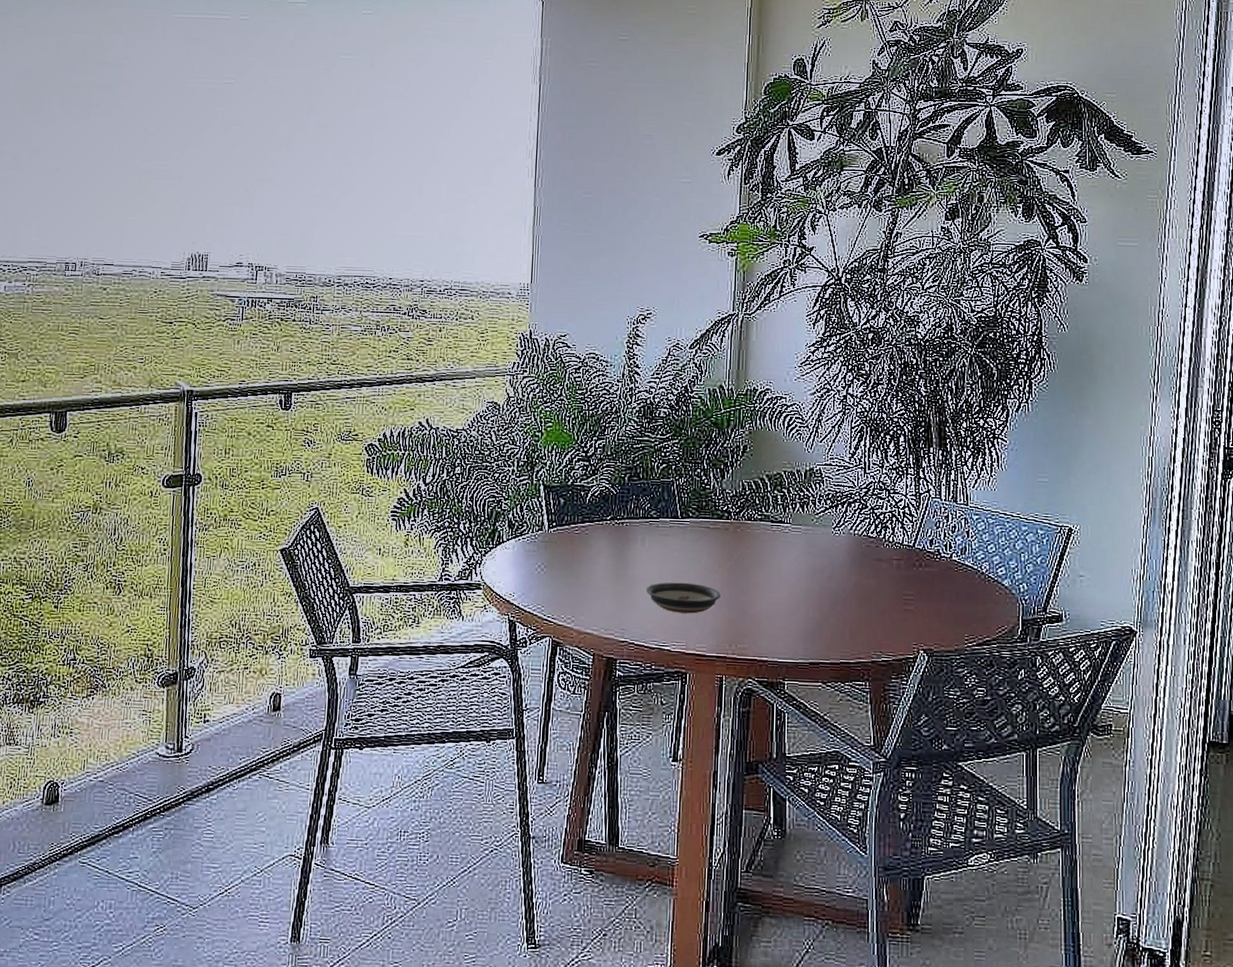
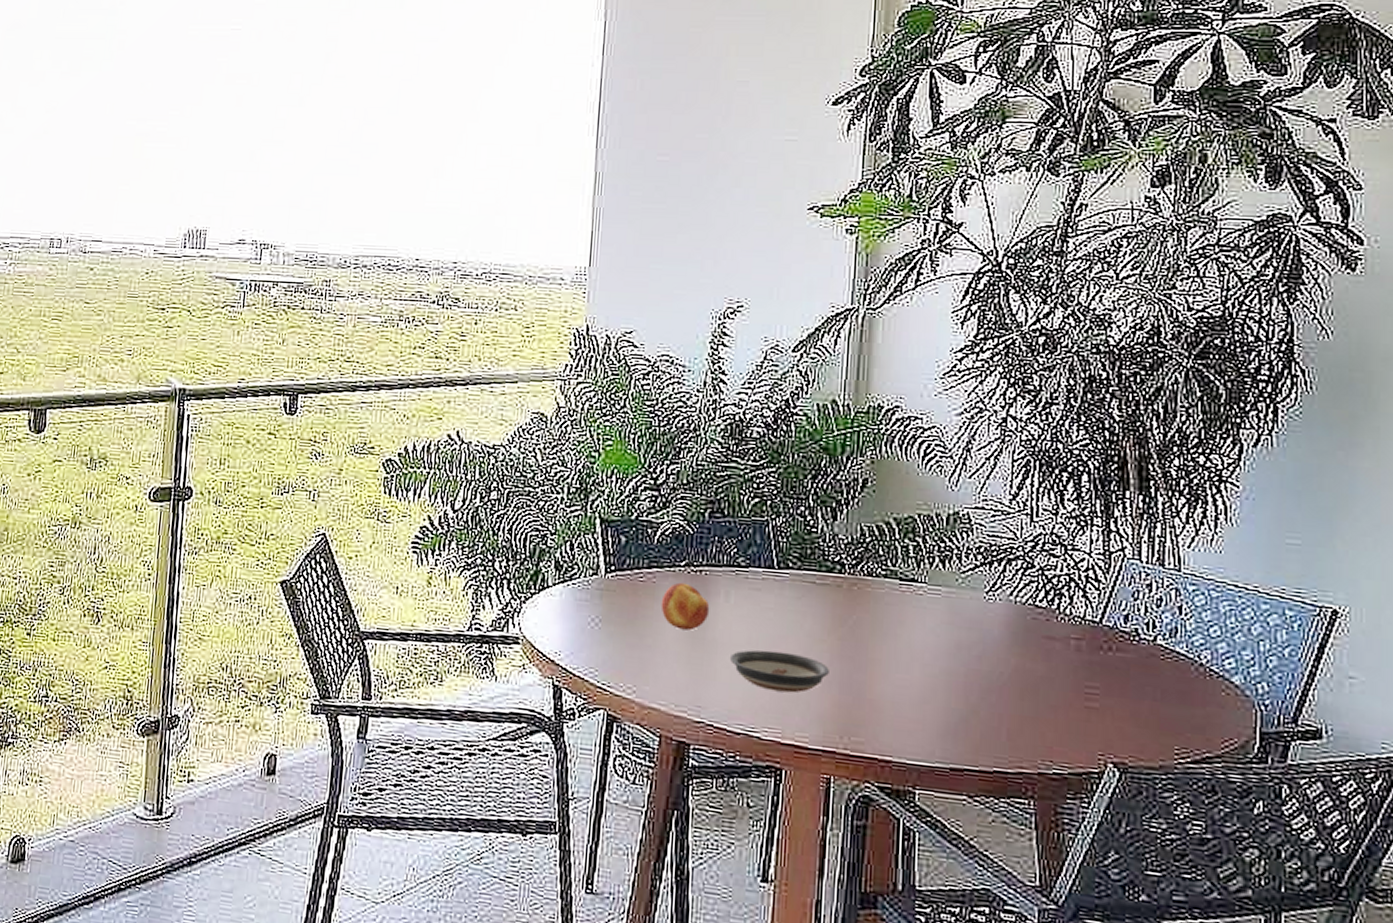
fruit: none [592,533,630,570] -> present [660,582,710,631]

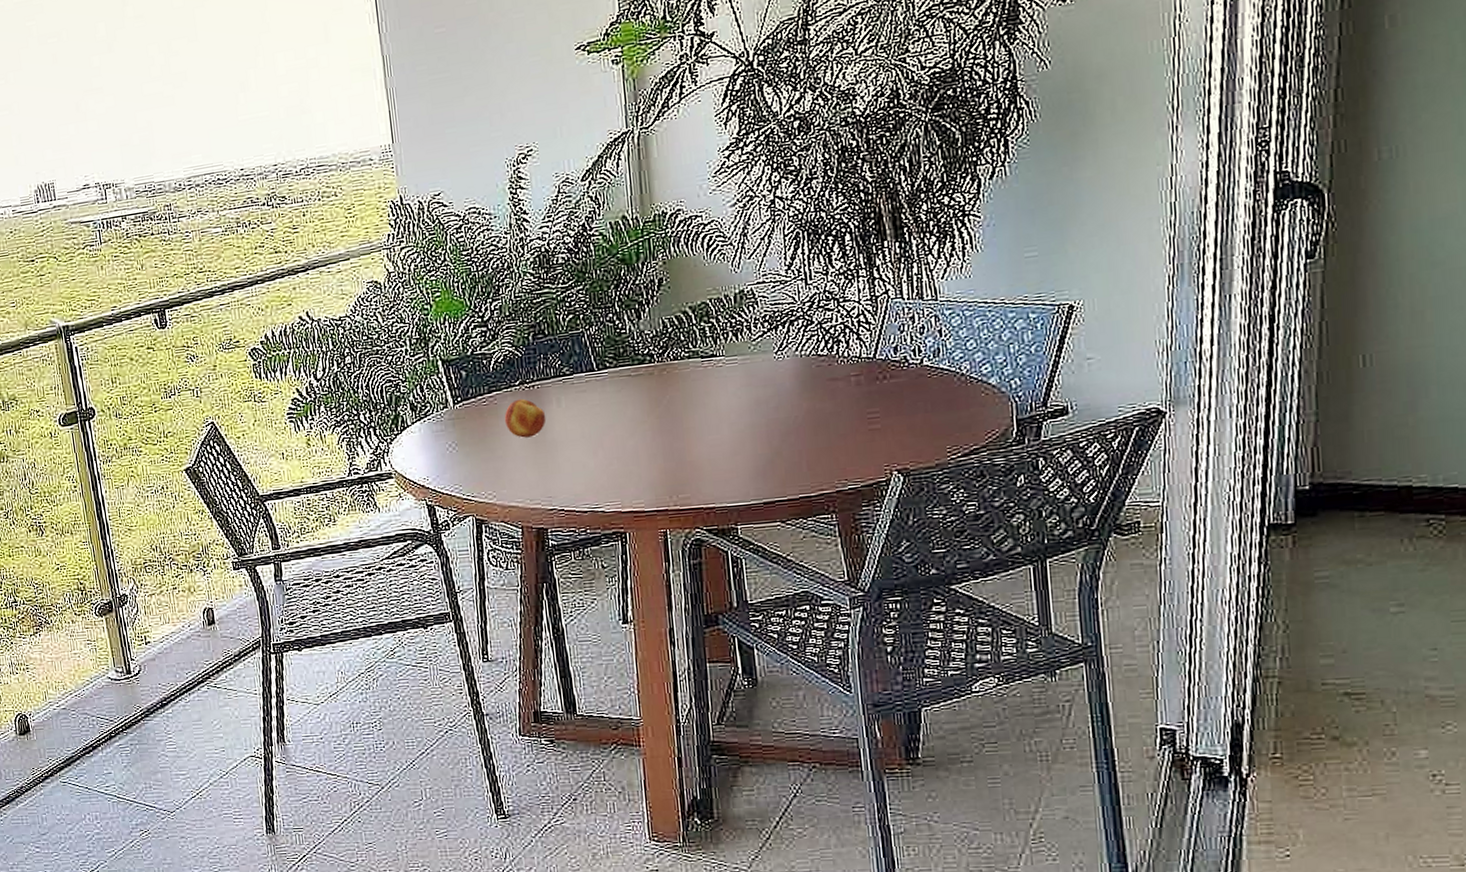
saucer: present [730,650,829,693] -> none [569,437,653,472]

